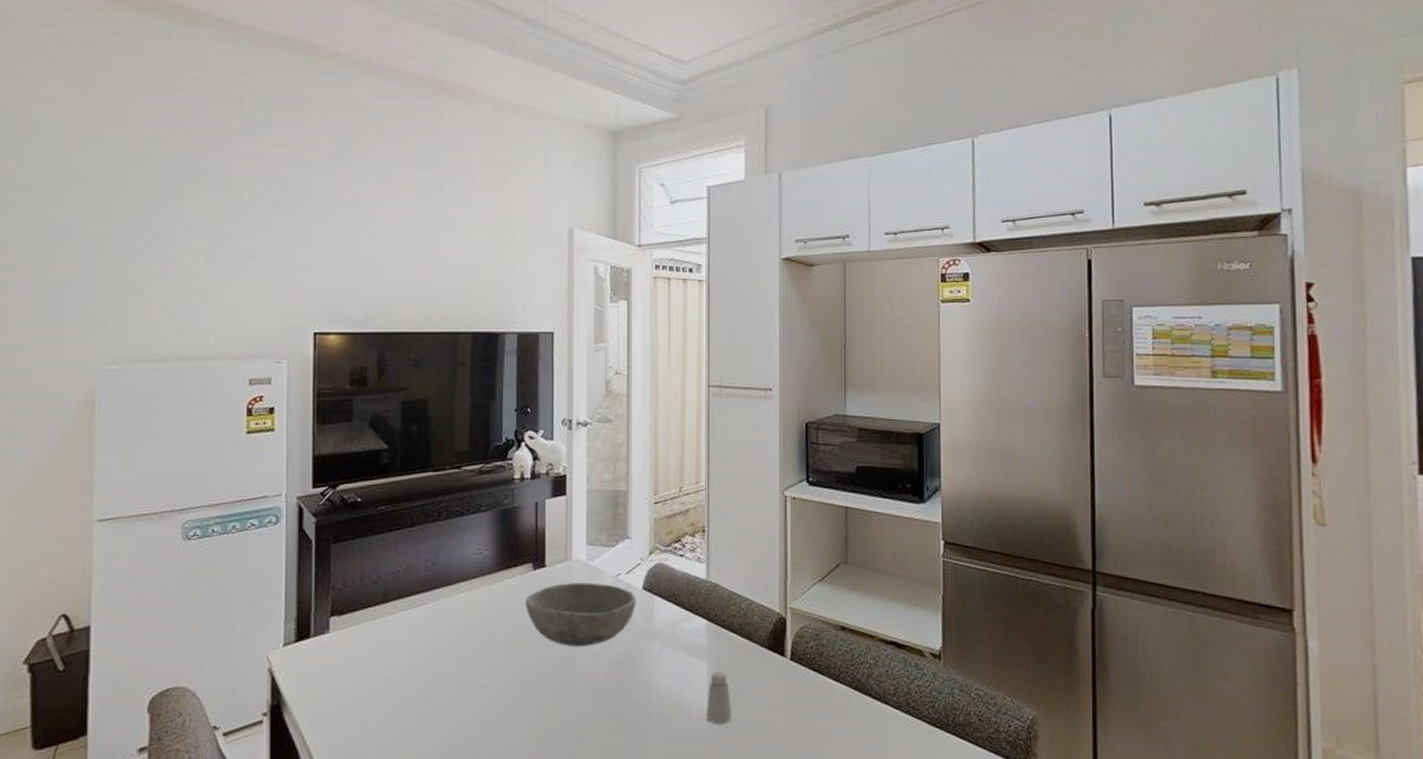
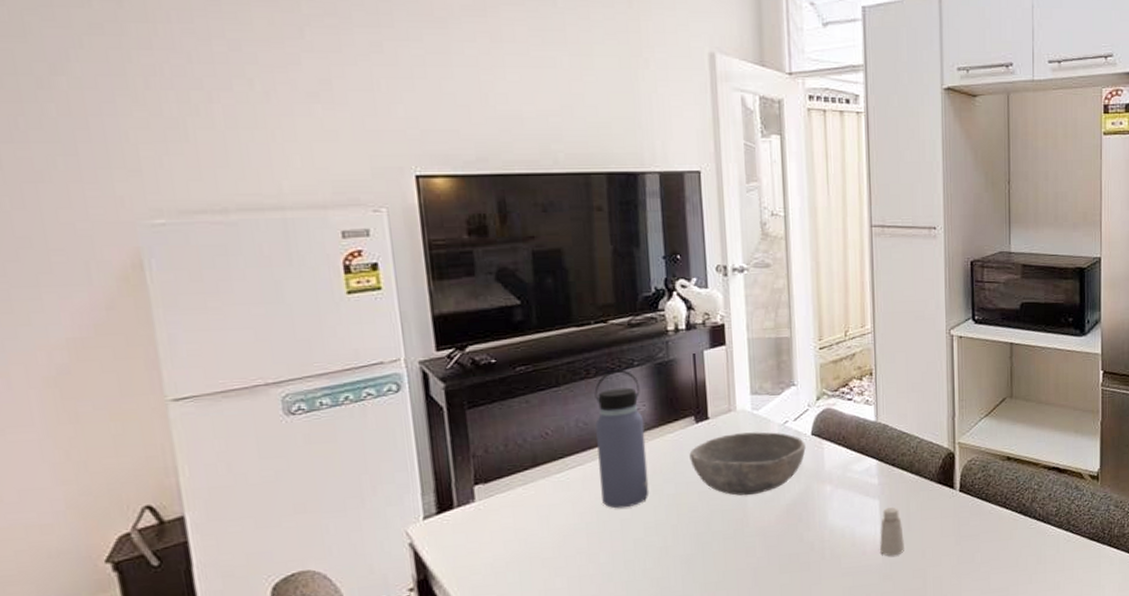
water bottle: none [441,513,486,650] -> present [594,369,650,509]

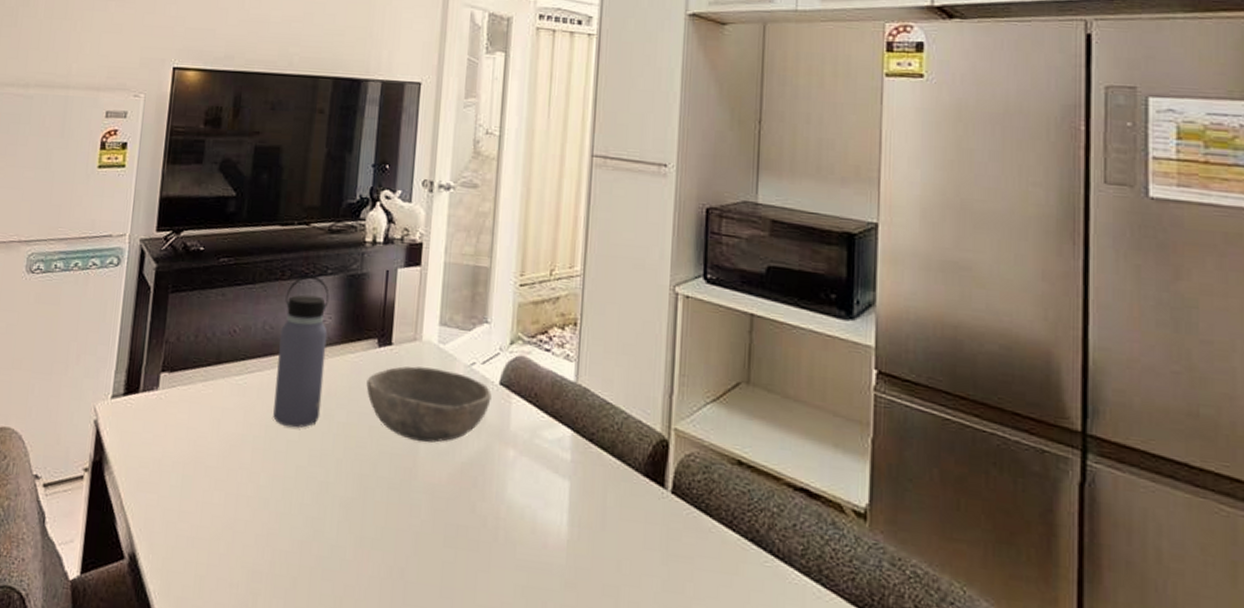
saltshaker: present [880,506,904,556] -> none [565,493,596,560]

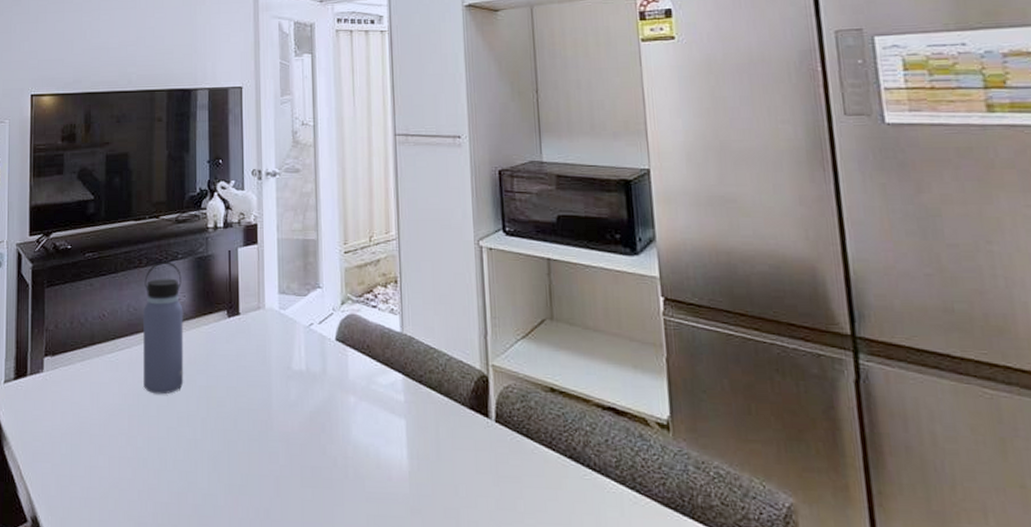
bowl: present [366,366,492,443] -> none [221,331,330,397]

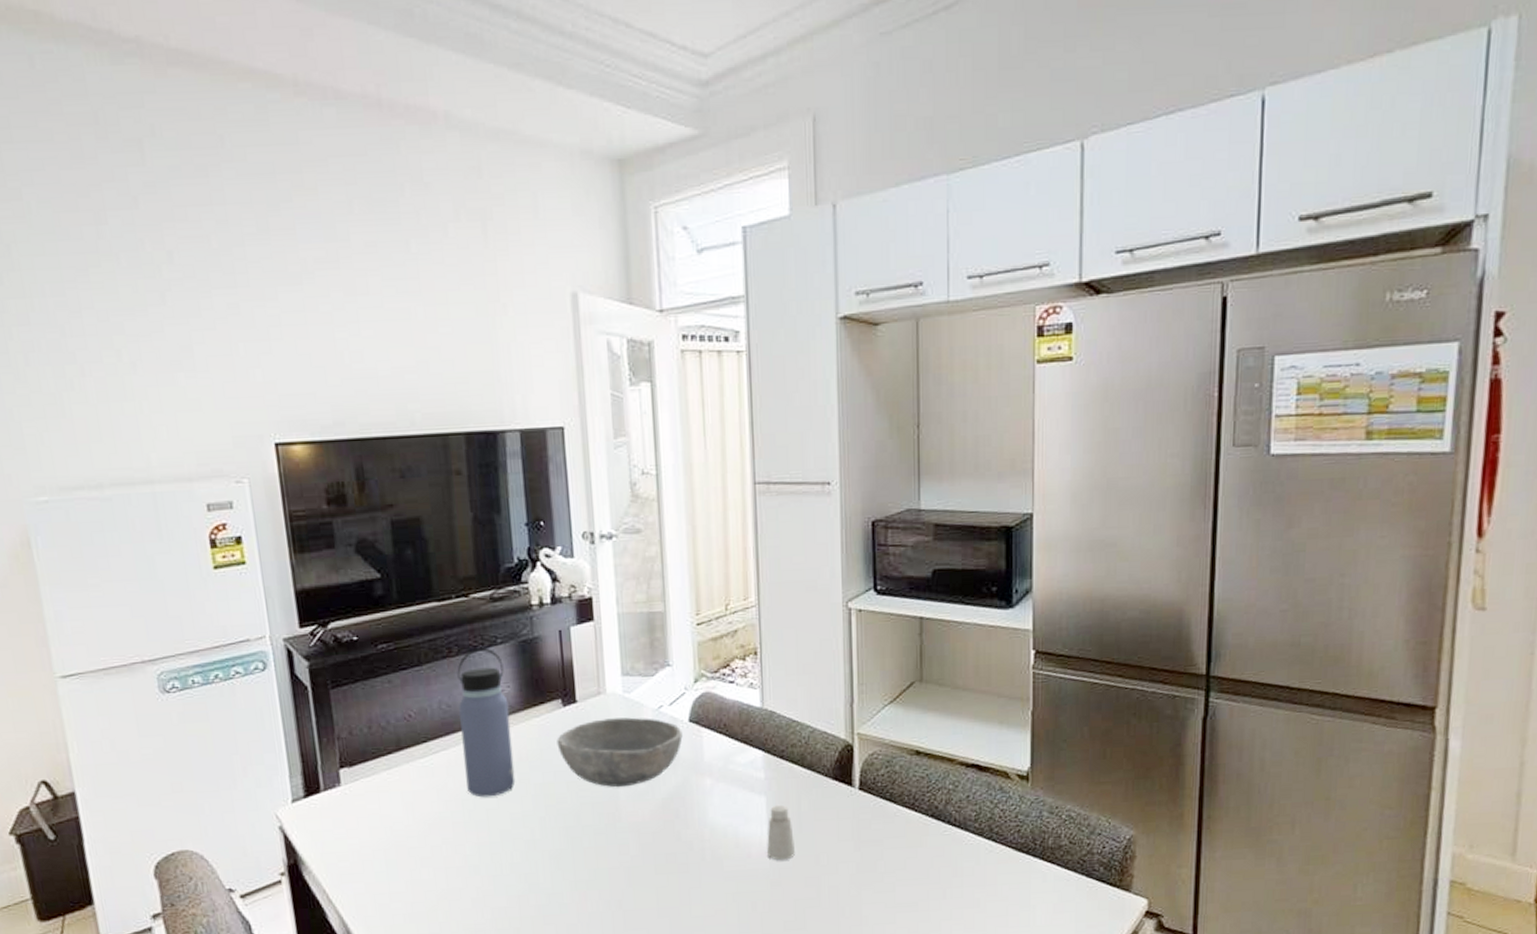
bowl: none [221,331,330,397] -> present [557,717,683,788]
saltshaker: none [407,429,434,487] -> present [767,804,795,861]

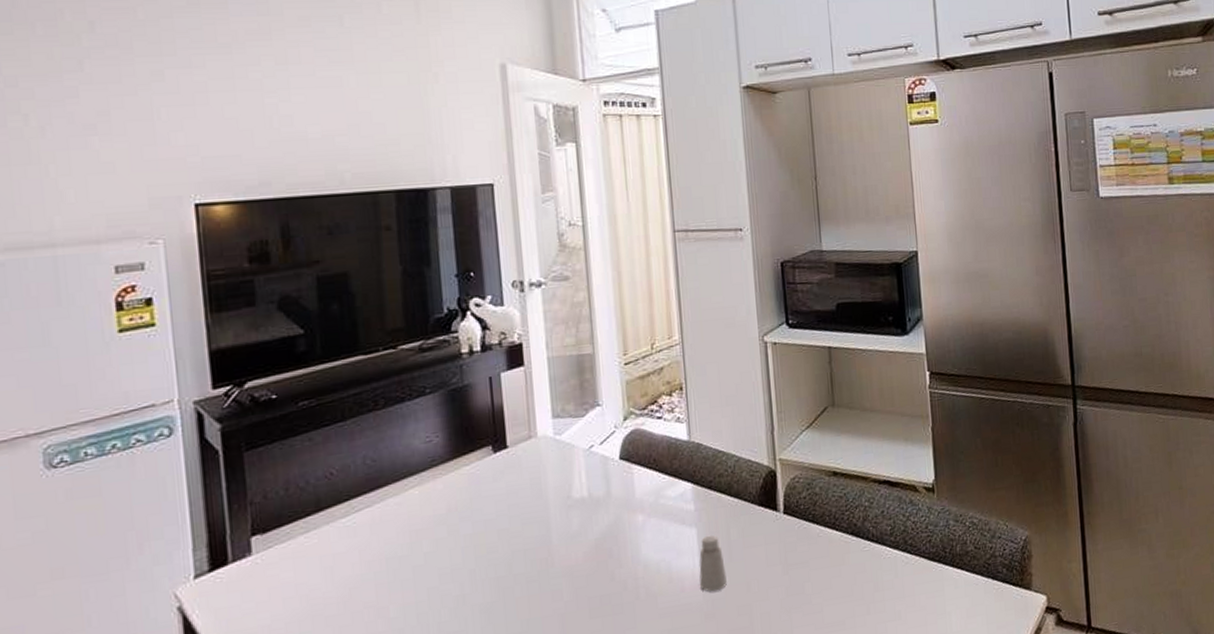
water bottle: present [457,647,516,798] -> none [383,398,444,555]
bowl: present [557,717,683,788] -> none [487,458,614,532]

